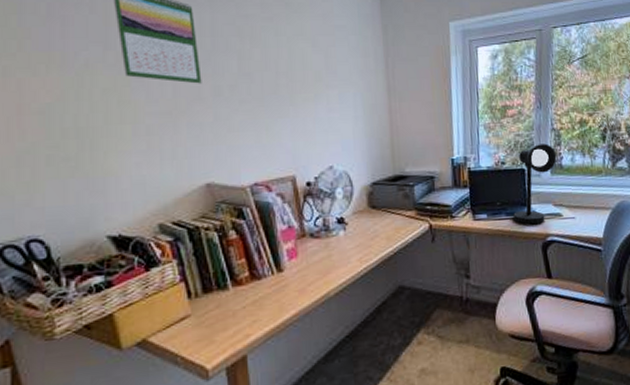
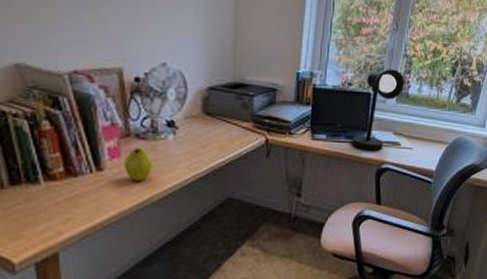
fruit: none [301,246,327,279] -> present [124,147,153,182]

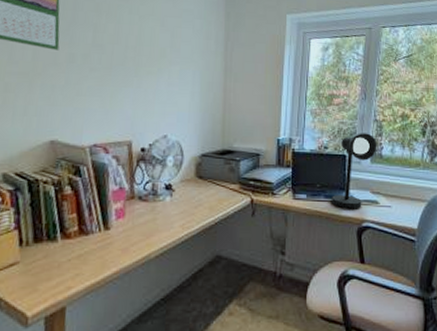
fruit: present [124,147,153,182] -> none [127,208,152,240]

